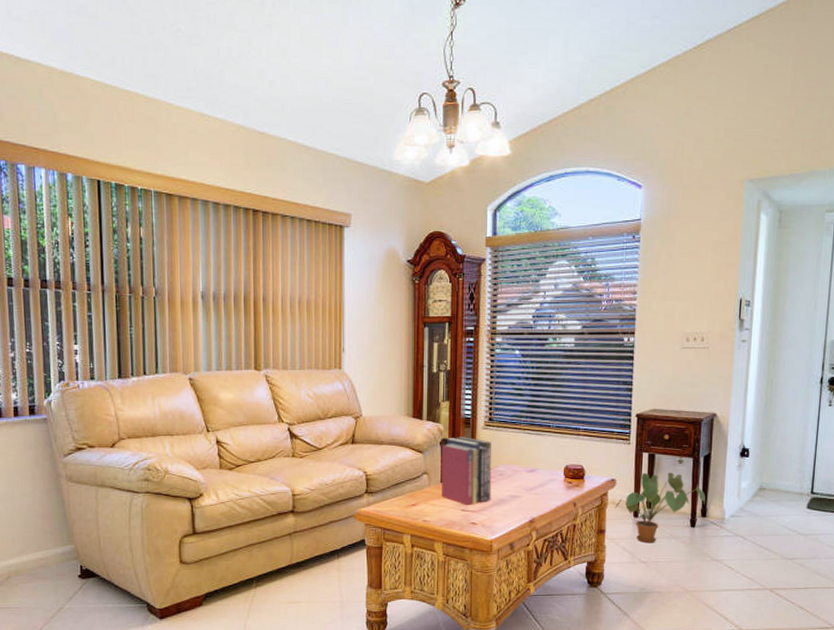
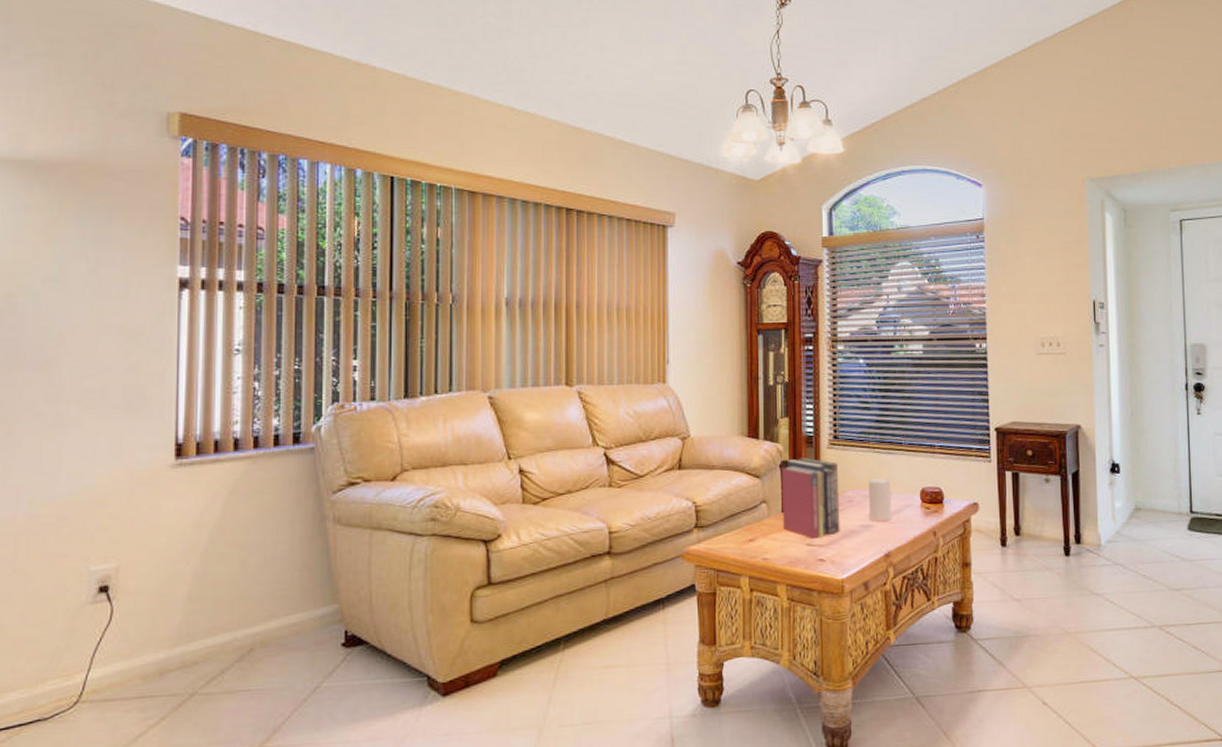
candle: none [516,455,538,493] -> present [868,477,892,522]
house plant: present [615,472,706,544] -> none [979,493,1078,577]

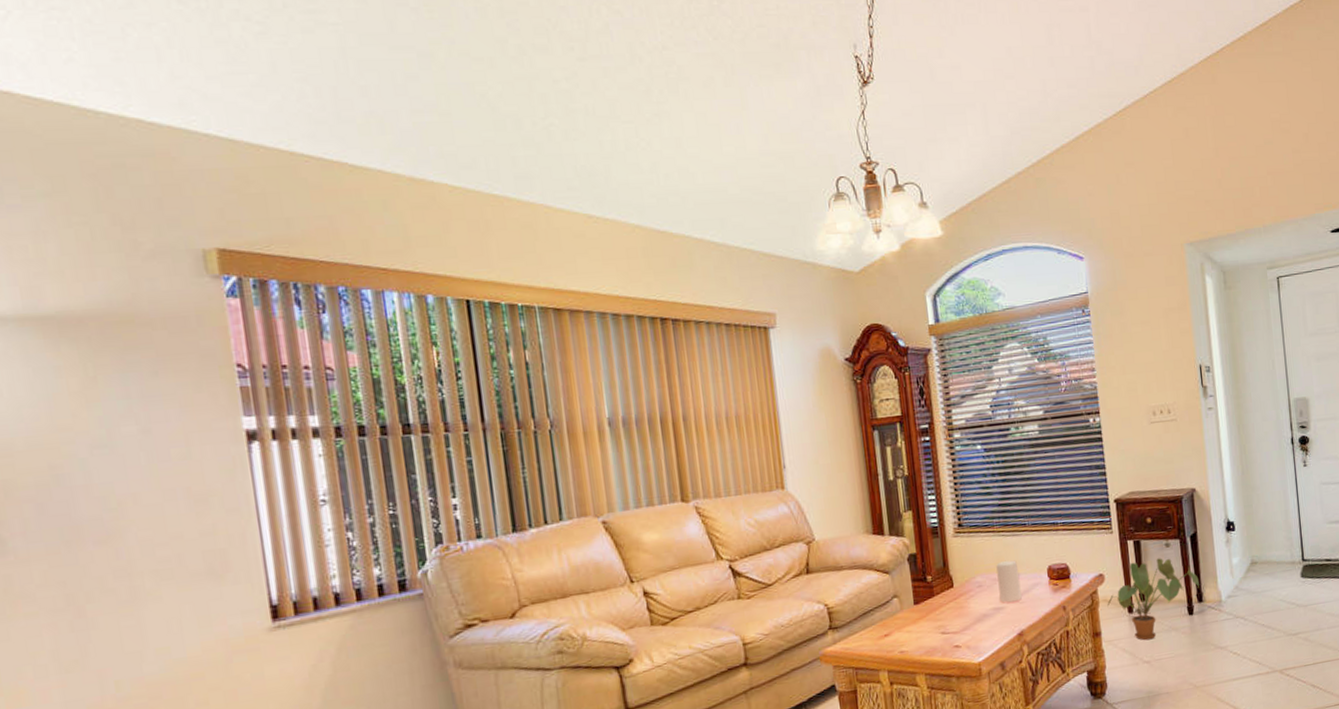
books: present [781,457,840,538] -> none [909,548,973,627]
house plant: none [979,493,1078,577] -> present [1107,558,1199,640]

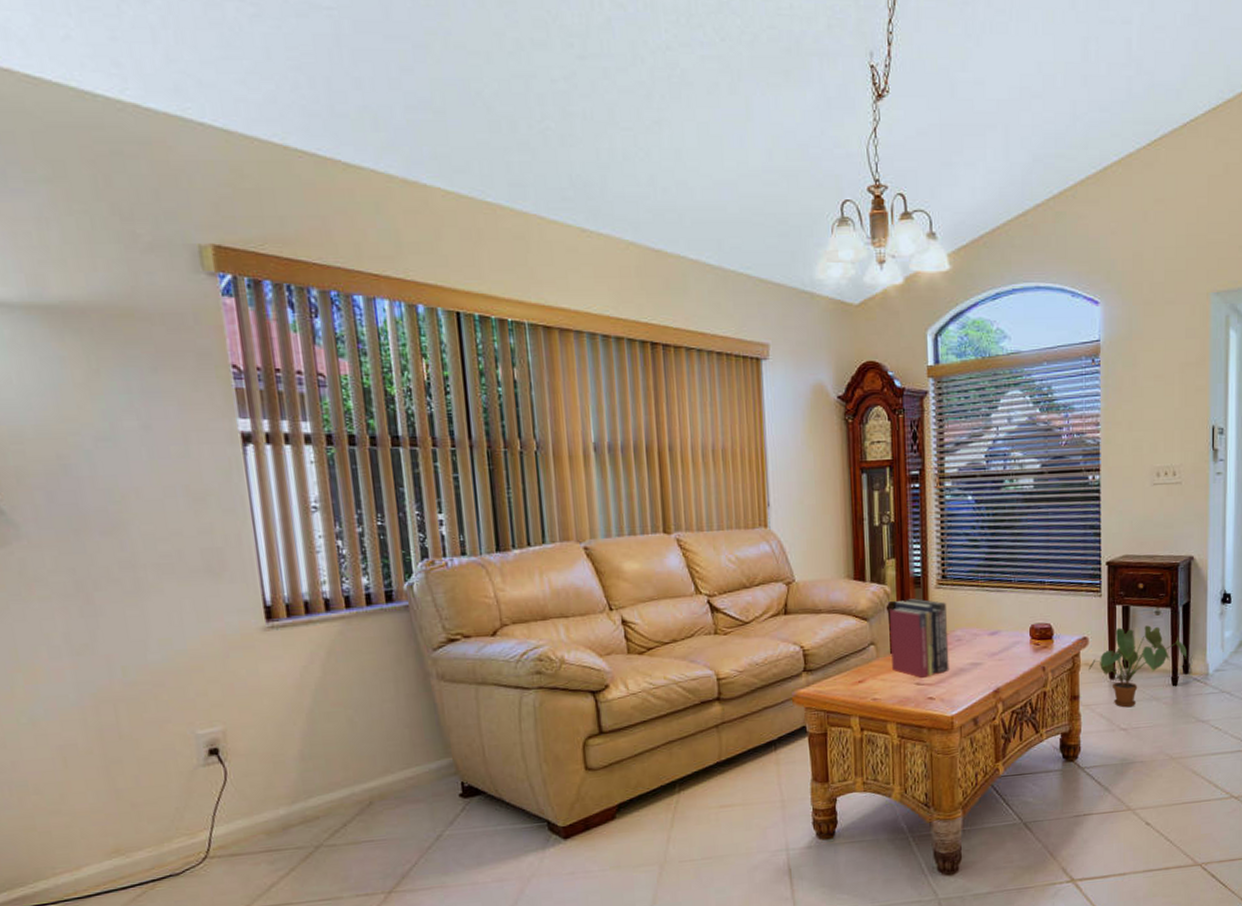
books: none [909,548,973,627] -> present [888,597,949,678]
candle: present [996,560,1022,604] -> none [977,616,1001,659]

